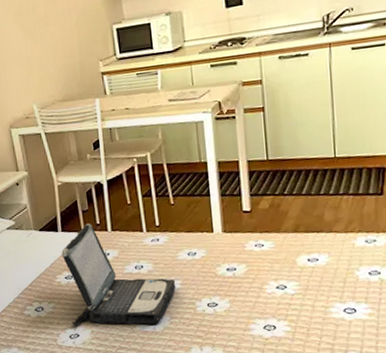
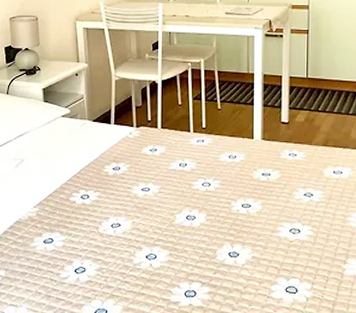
laptop: present [61,223,176,327] -> none [112,119,215,220]

